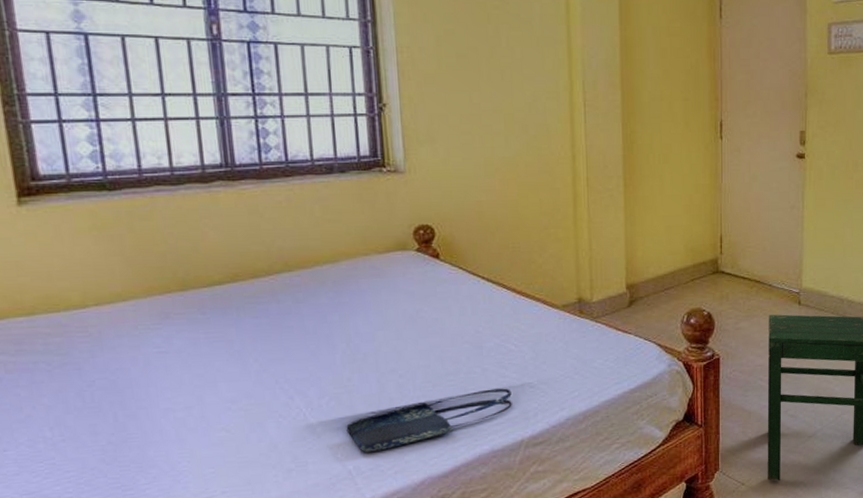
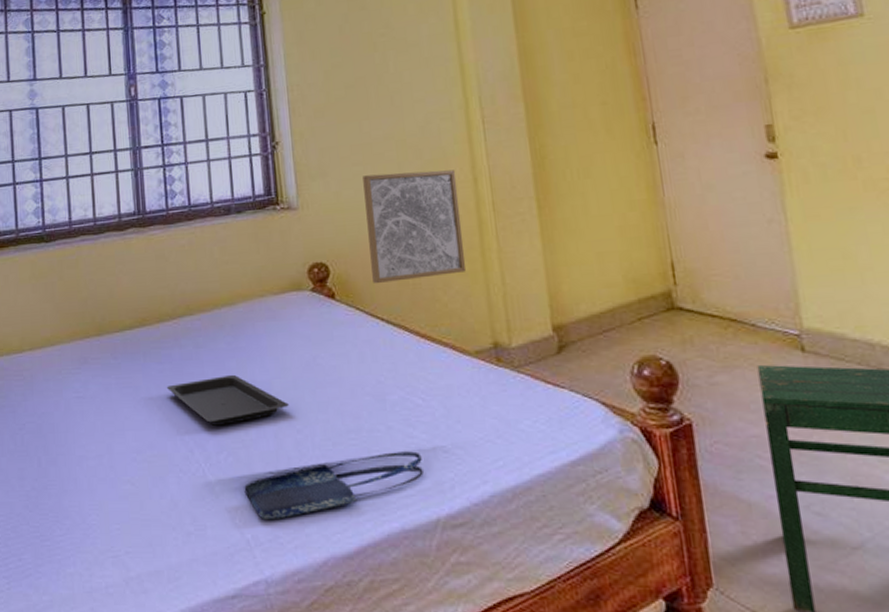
serving tray: none [263,327,392,374] -> present [166,374,289,426]
wall art: none [471,145,560,247] -> present [363,170,467,284]

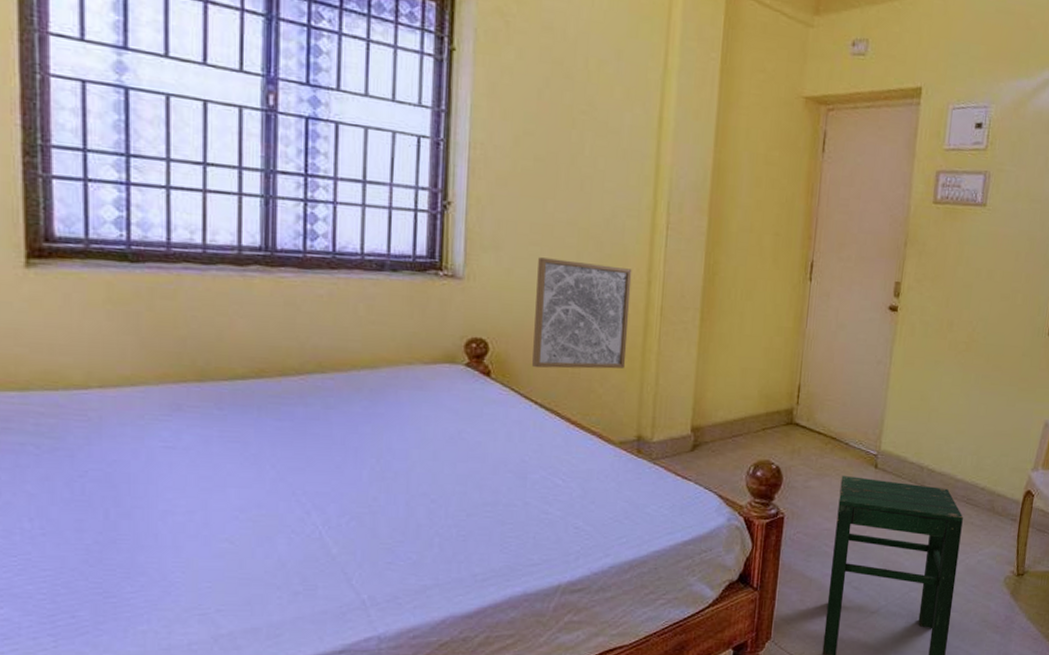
serving tray: present [166,374,289,426] -> none [283,439,426,490]
shopping bag: present [244,451,423,519] -> none [365,525,553,582]

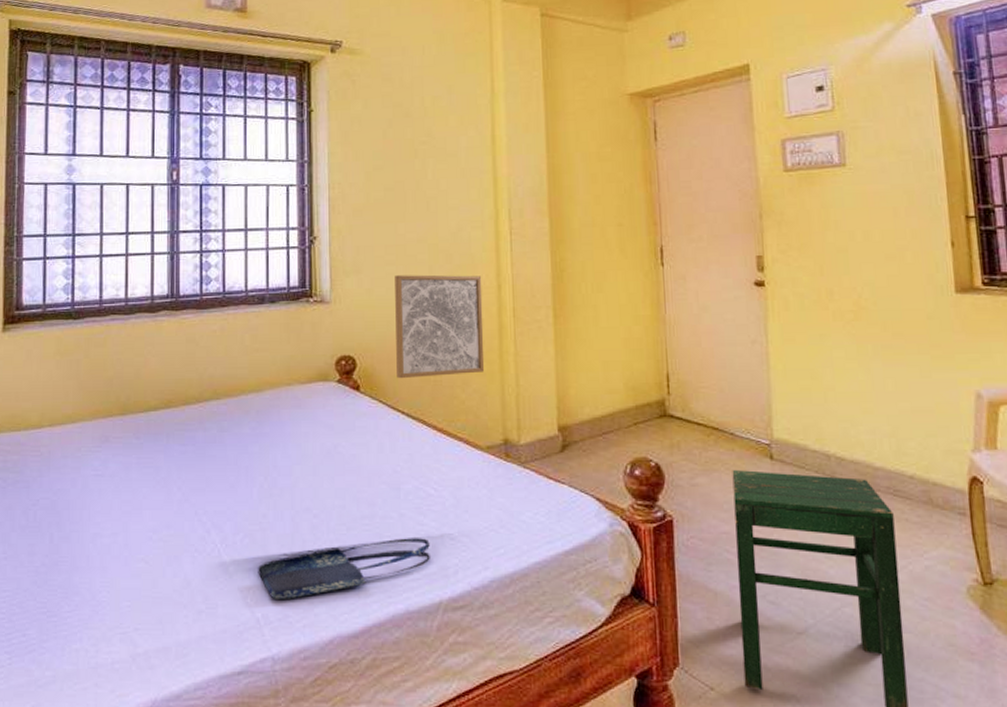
shopping bag: none [365,525,553,582] -> present [258,538,430,599]

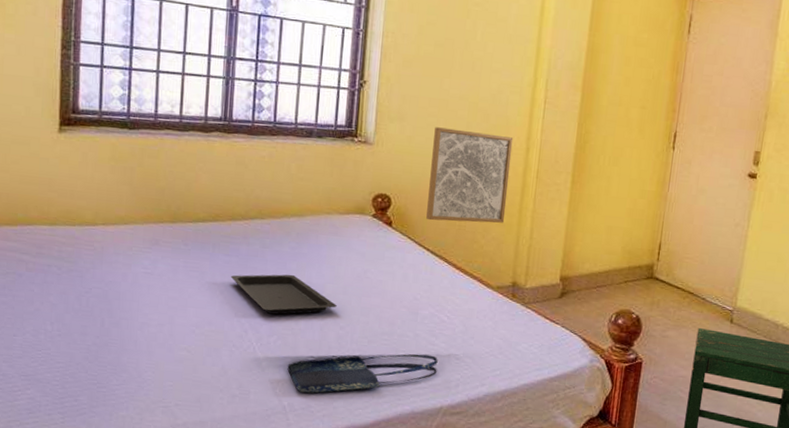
serving tray: none [187,459,307,508] -> present [230,274,337,315]

